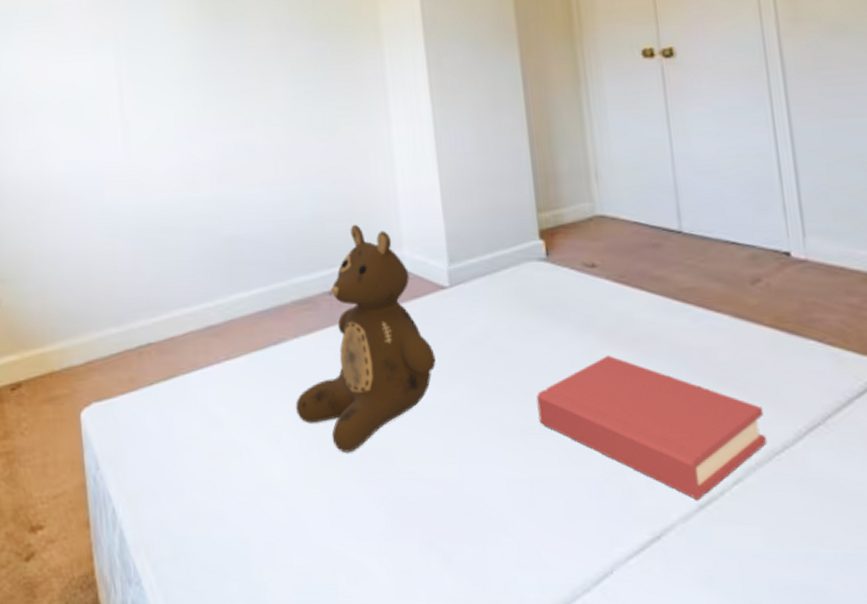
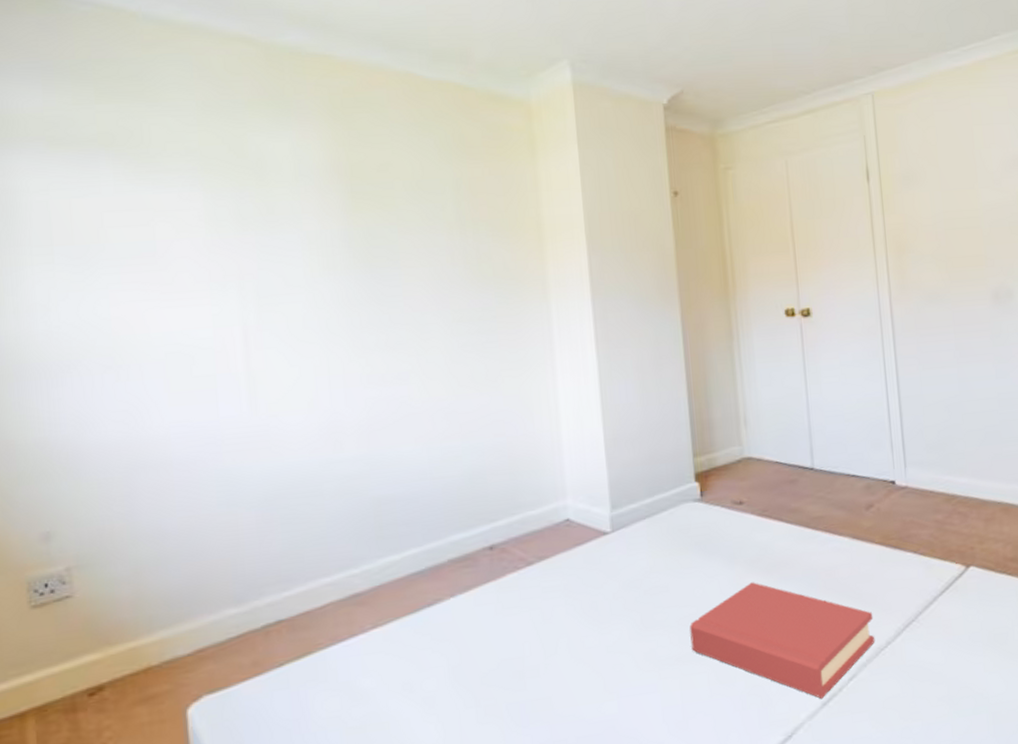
teddy bear: present [296,224,436,453] -> none [451,477,597,707]

